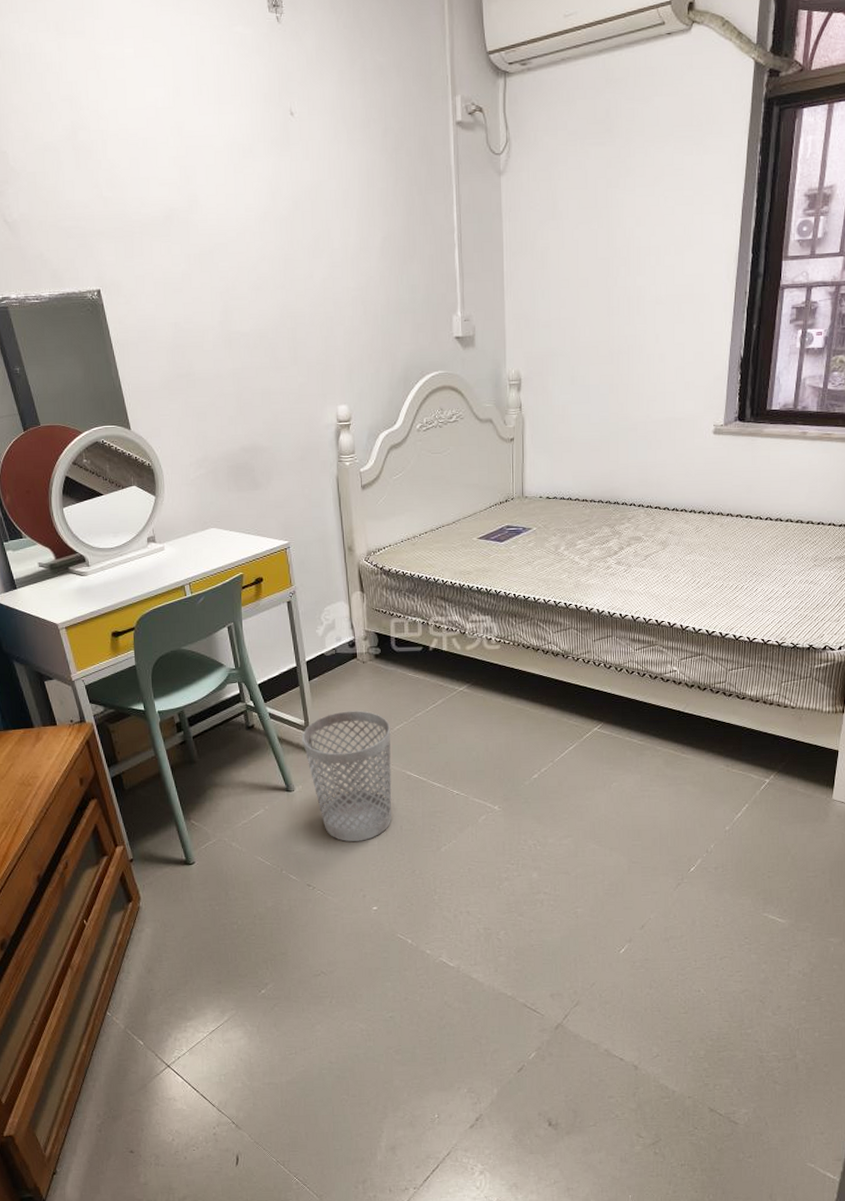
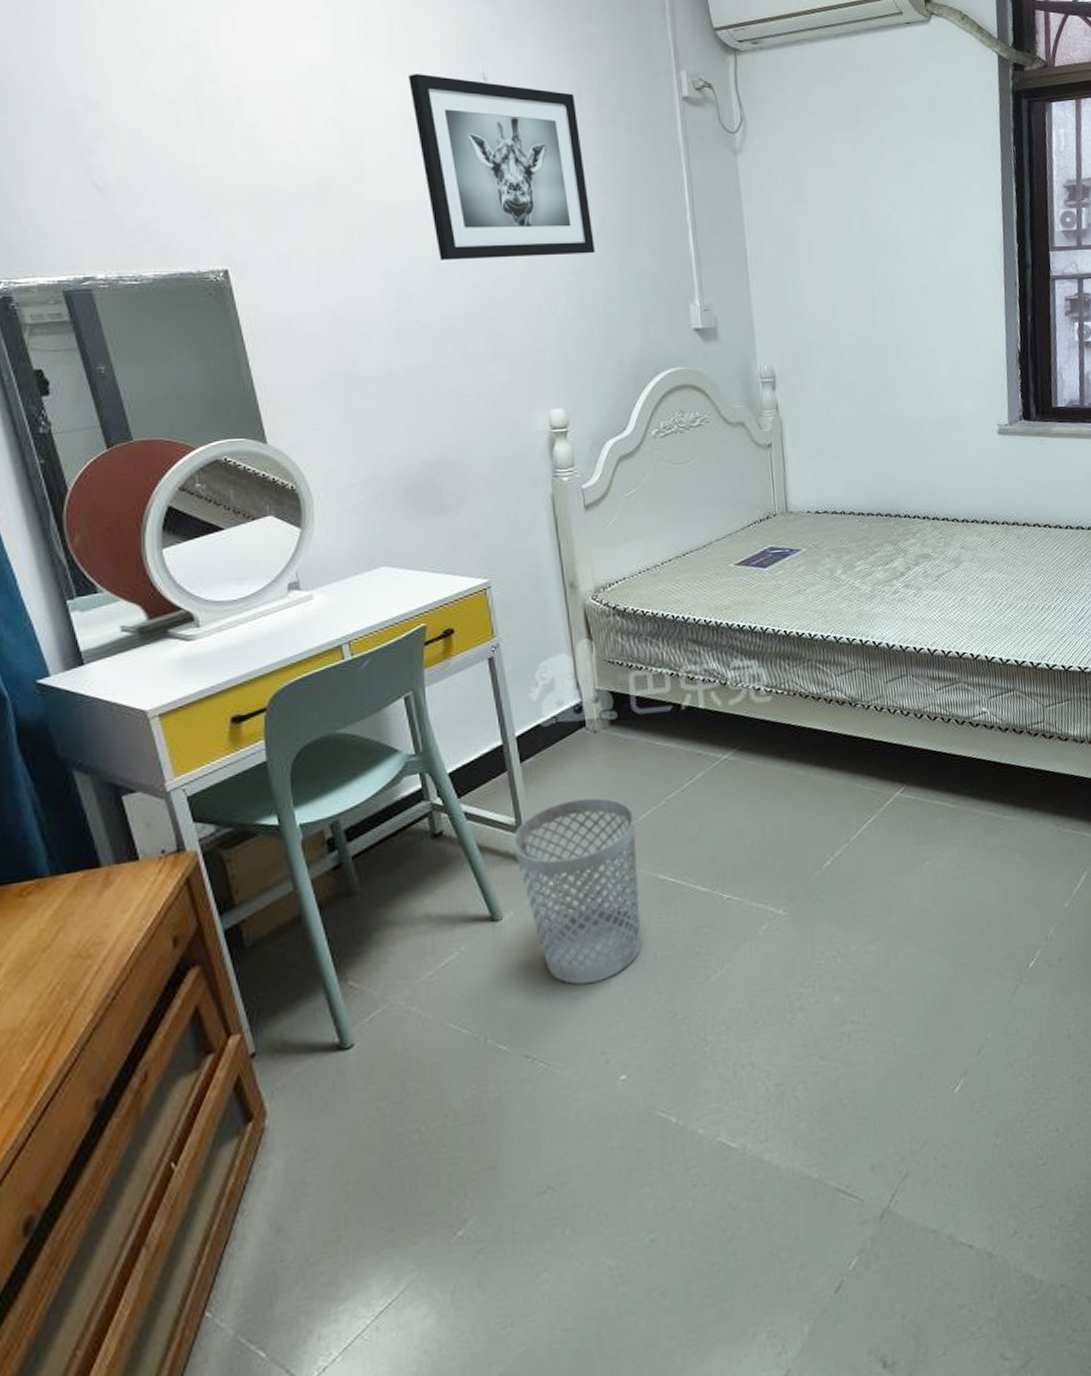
wall art: none [230,112,377,279] -> present [407,74,595,261]

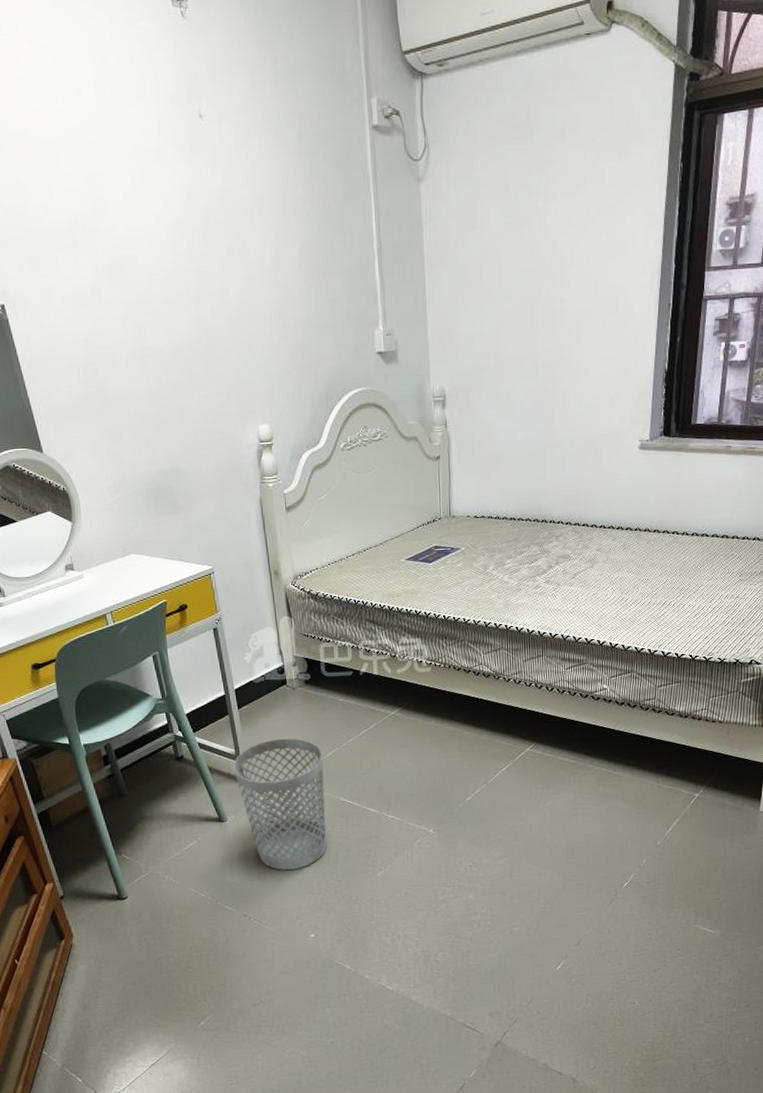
wall art: present [407,74,595,261] -> none [136,114,295,293]

